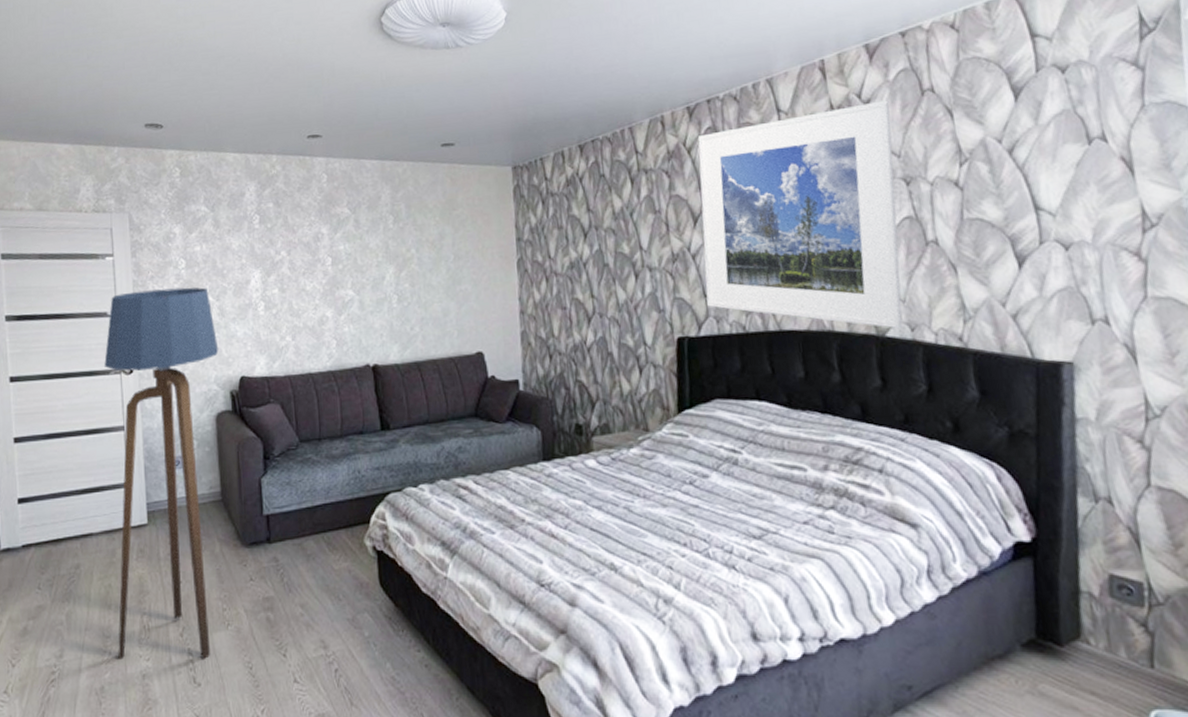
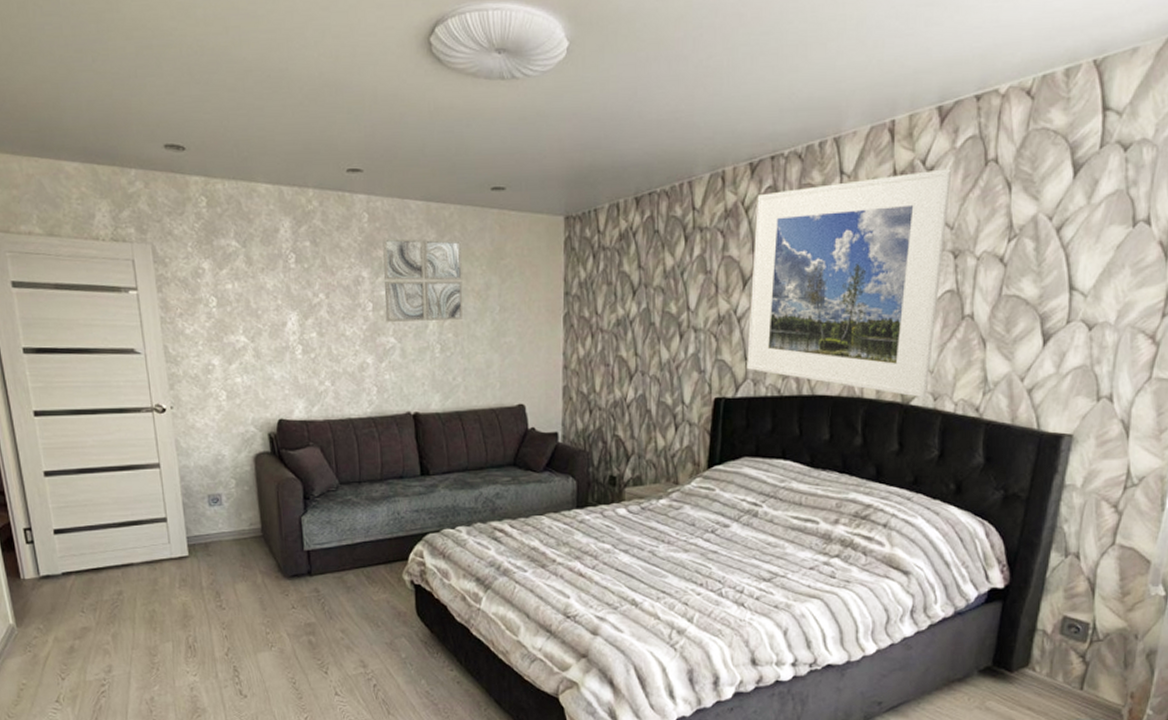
floor lamp: present [104,287,219,660] -> none [134,327,256,675]
wall art: none [340,194,419,275] -> present [383,237,463,322]

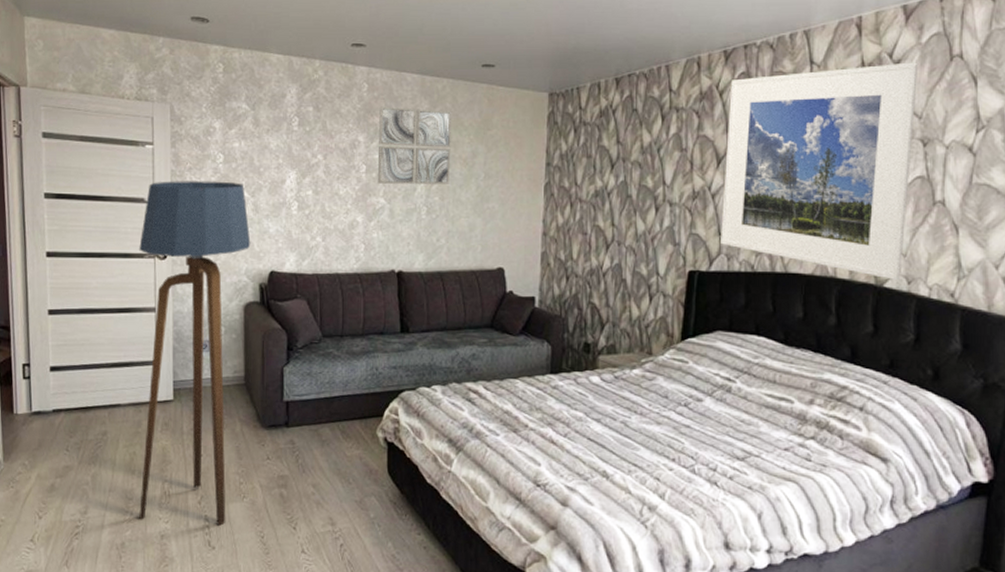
floor lamp: none [134,327,256,675] -> present [139,181,251,526]

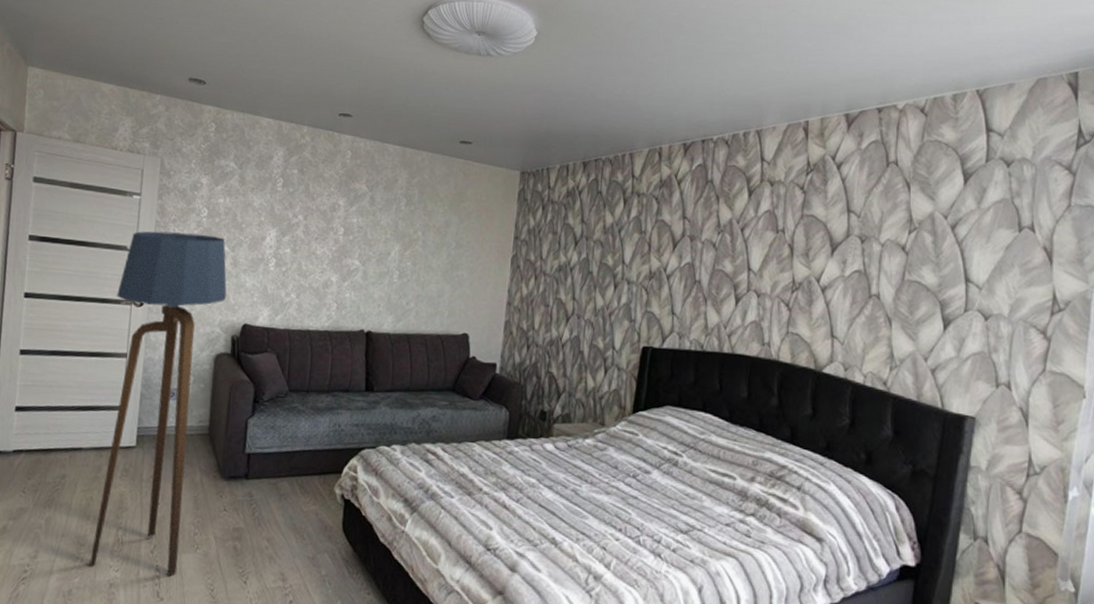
wall art: present [377,106,452,184] -> none [353,173,430,251]
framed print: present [721,62,919,281] -> none [673,165,858,368]

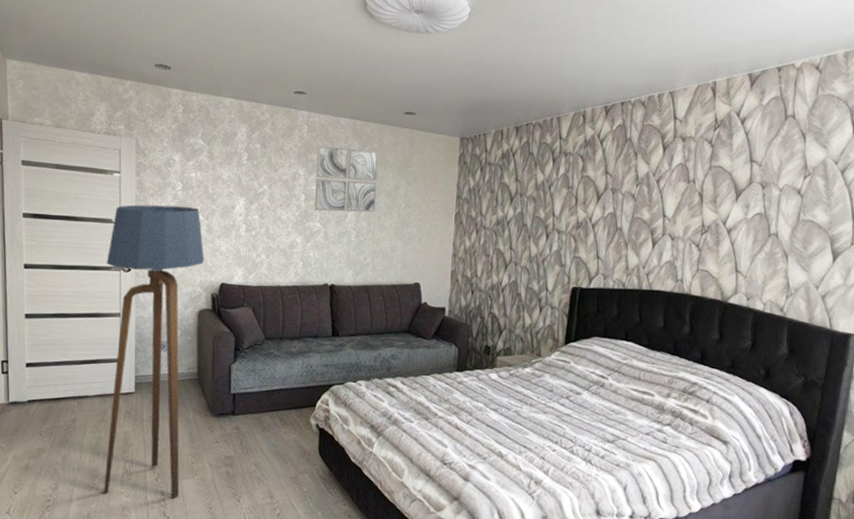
wall art: none [353,173,430,251] -> present [314,145,379,212]

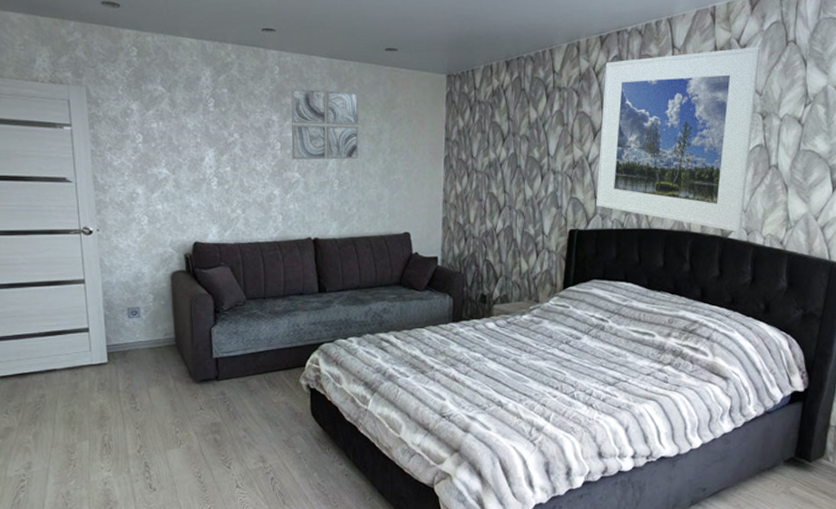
floor lamp: present [103,204,205,499] -> none [64,160,174,470]
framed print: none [599,120,760,298] -> present [596,47,761,233]

